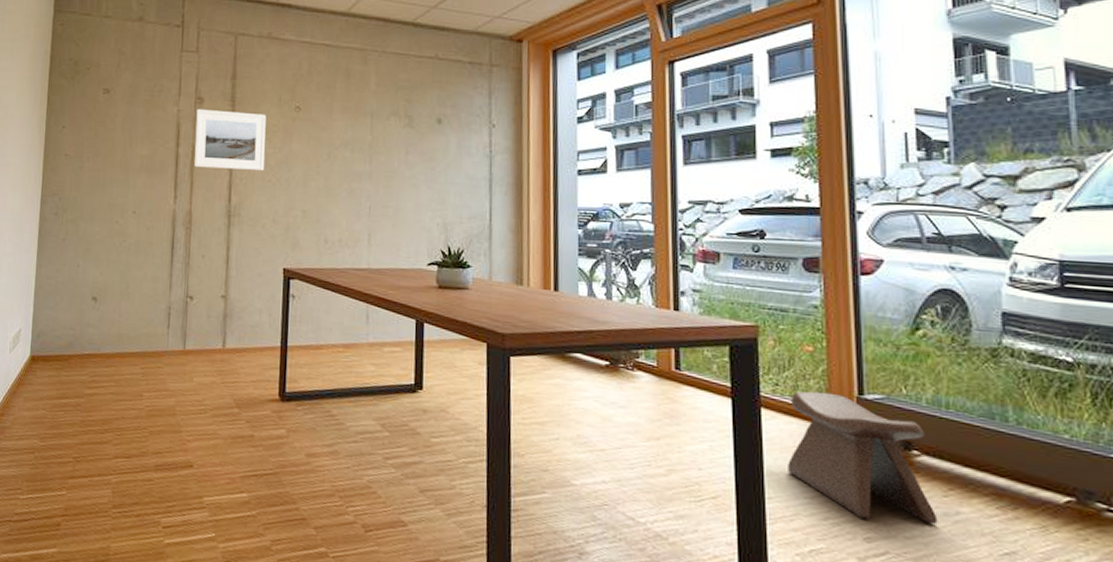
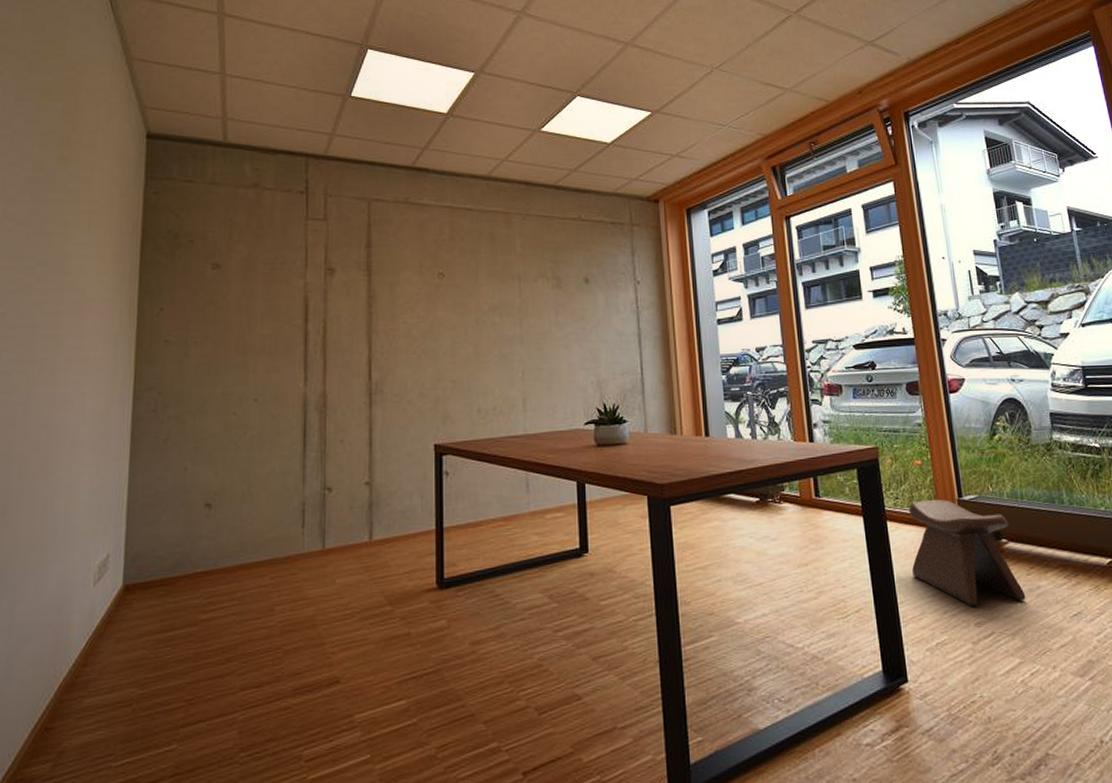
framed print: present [194,108,266,171] -> none [326,280,408,344]

